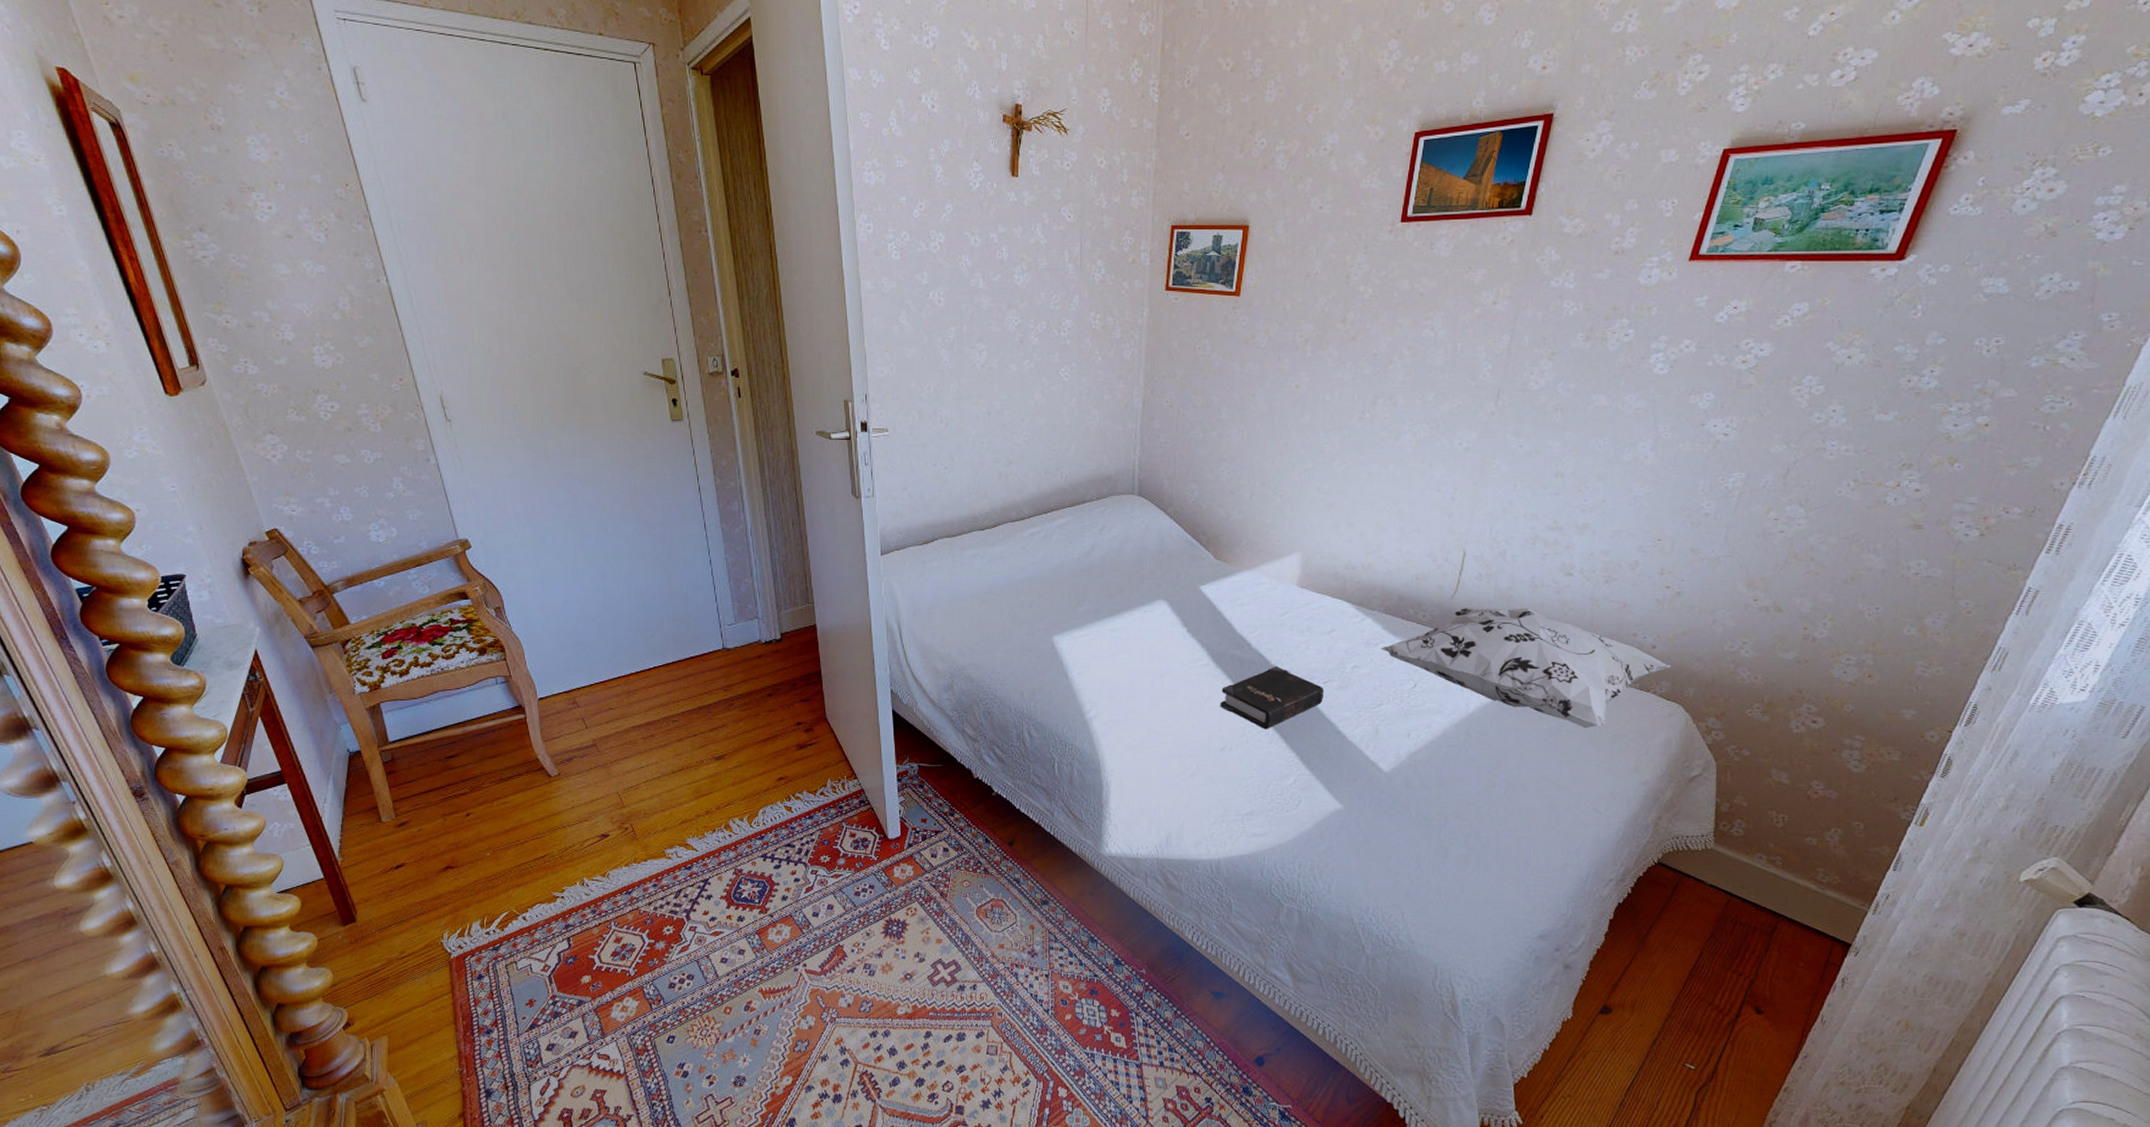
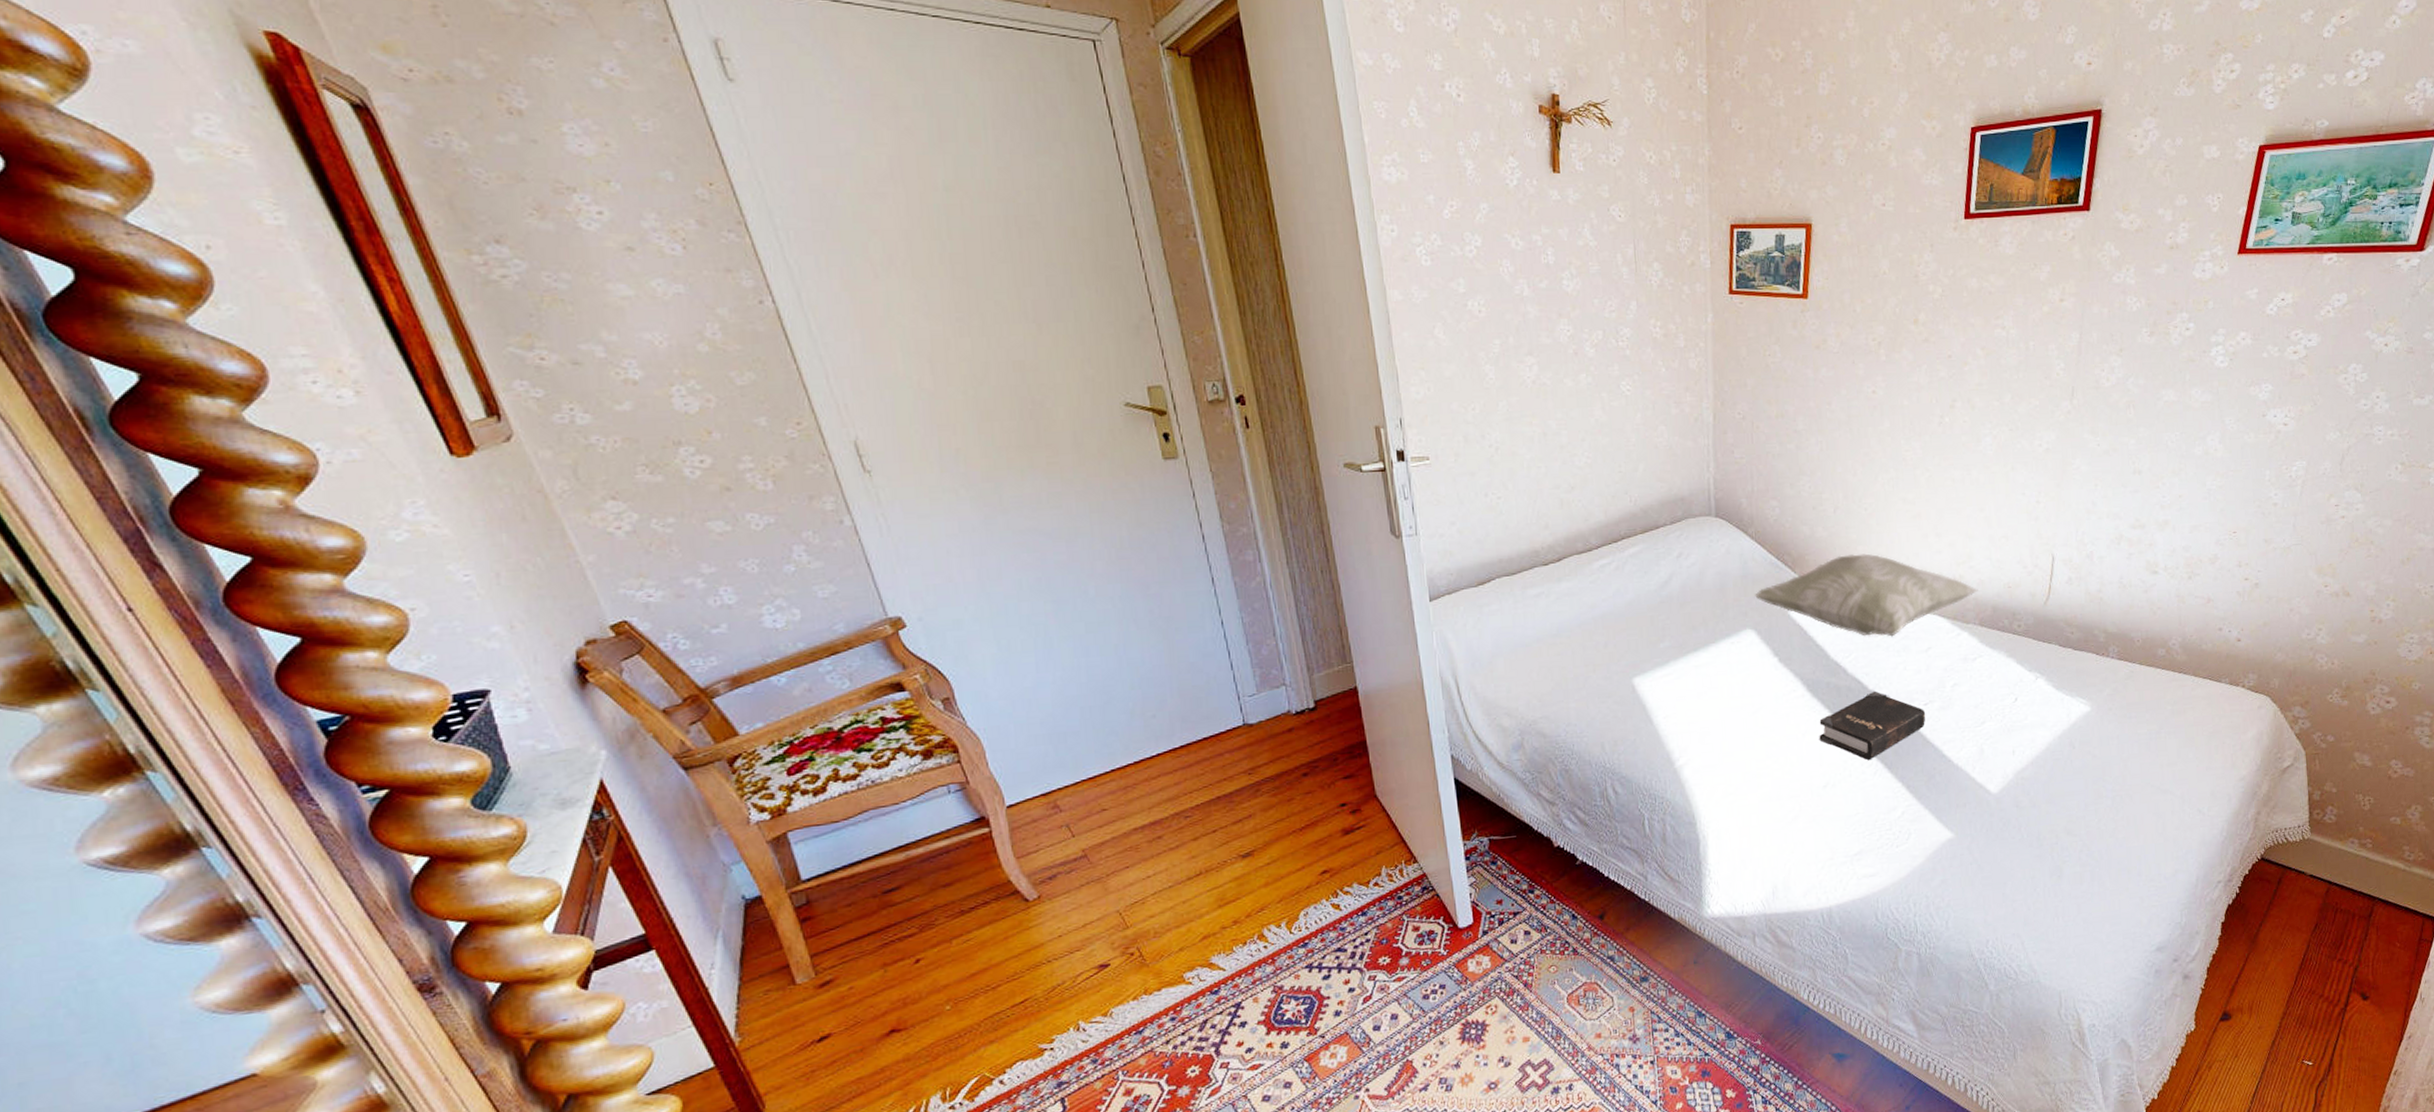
decorative pillow: none [1169,538,1386,617] -> present [1755,553,1978,637]
decorative pillow: present [1381,608,1671,729] -> none [1979,609,2256,729]

